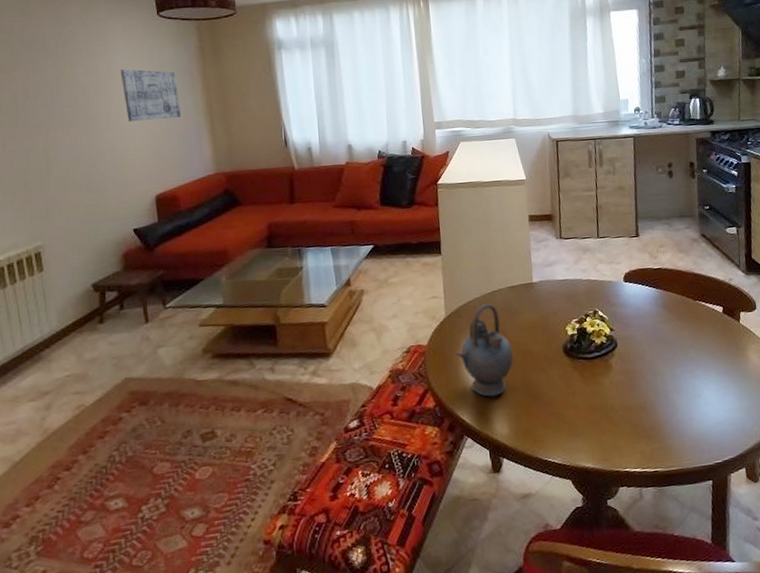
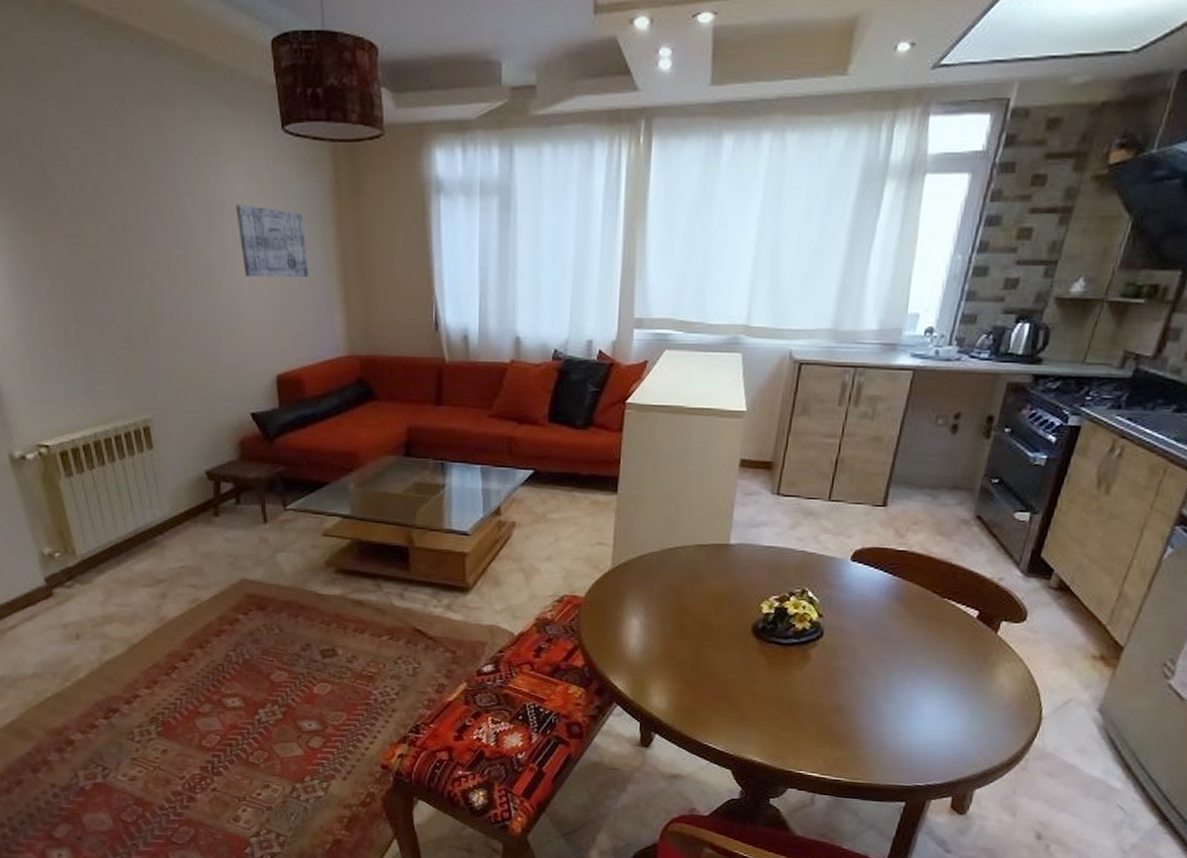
teapot: present [456,303,514,397] -> none [617,561,689,668]

